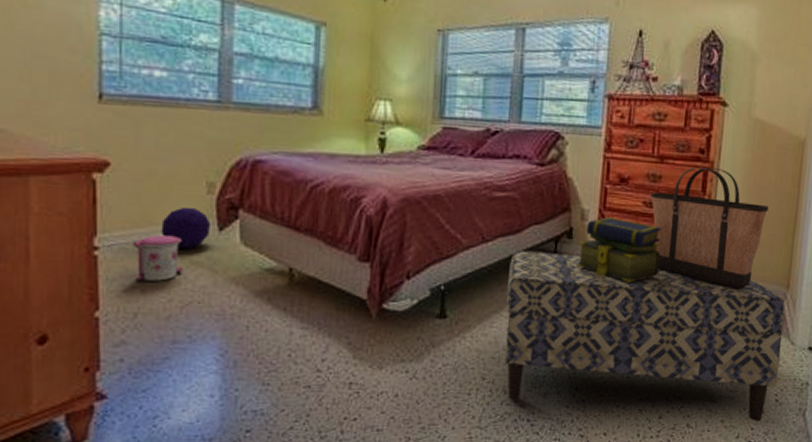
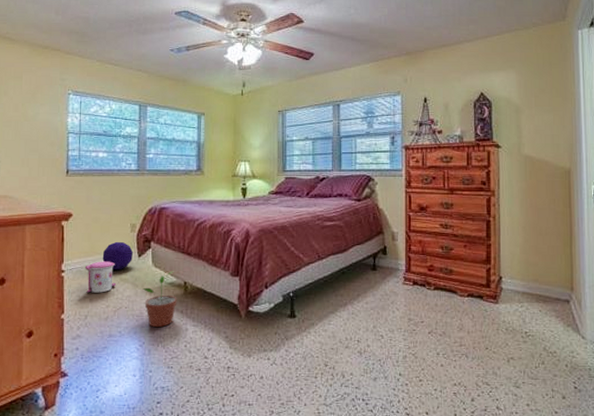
potted plant: none [225,252,278,329] -> present [142,271,177,327]
bench: present [504,250,785,422] -> none [339,265,574,407]
stack of books: present [576,217,662,283] -> none [391,237,459,288]
shopping bag: present [650,167,769,290] -> none [446,196,546,292]

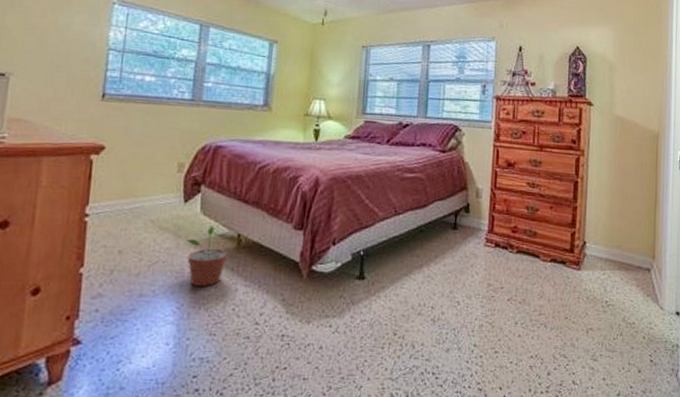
trash can: present [84,261,117,293] -> none [114,205,156,243]
decorative ball: present [102,241,133,271] -> none [138,182,178,217]

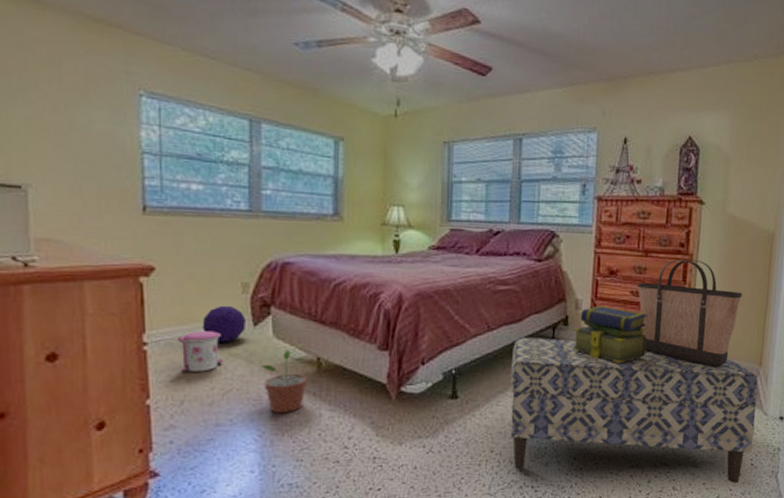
trash can: none [114,205,156,243] -> present [177,331,224,372]
decorative ball: none [138,182,178,217] -> present [202,305,245,343]
bench: none [413,222,653,381] -> present [510,337,758,484]
stack of books: none [473,195,544,252] -> present [572,306,648,364]
shopping bag: none [533,155,632,259] -> present [637,260,742,368]

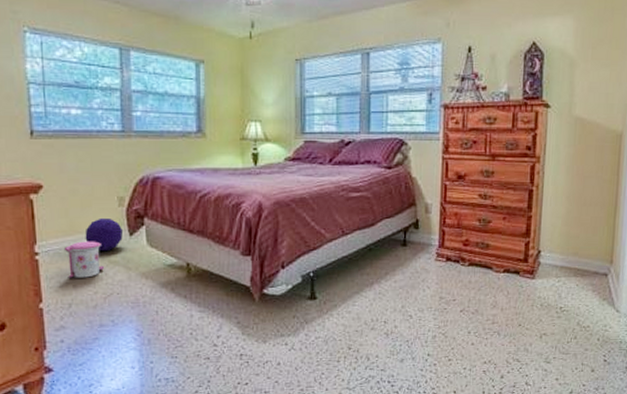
potted plant: present [260,344,308,413] -> none [137,251,179,314]
bench: present [510,337,758,484] -> none [365,241,610,380]
stack of books: present [572,306,648,364] -> none [423,209,496,264]
shopping bag: present [637,260,742,368] -> none [485,162,591,266]

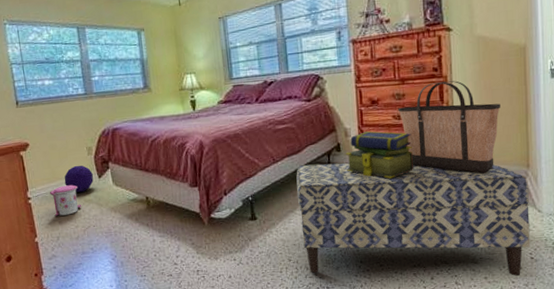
bench: none [365,241,610,380] -> present [296,162,531,277]
stack of books: none [423,209,496,264] -> present [345,131,414,179]
shopping bag: none [485,162,591,266] -> present [398,80,500,174]

